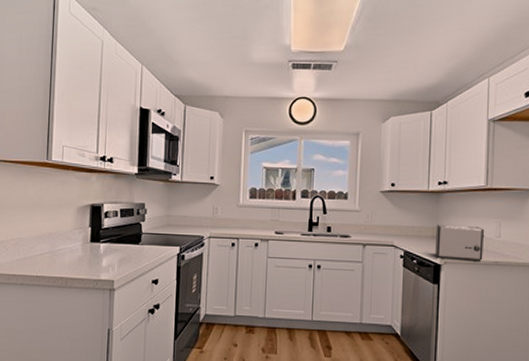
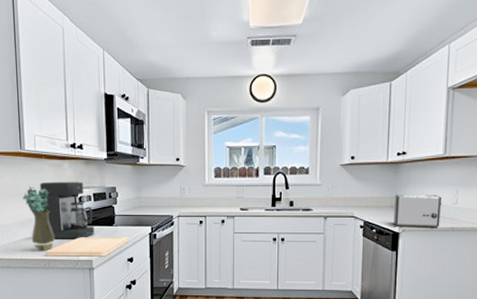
vase: none [44,197,76,269] -> present [22,185,56,252]
cutting board: none [63,255,155,277] -> present [45,237,129,257]
coffee maker: none [64,194,119,256] -> present [40,181,94,238]

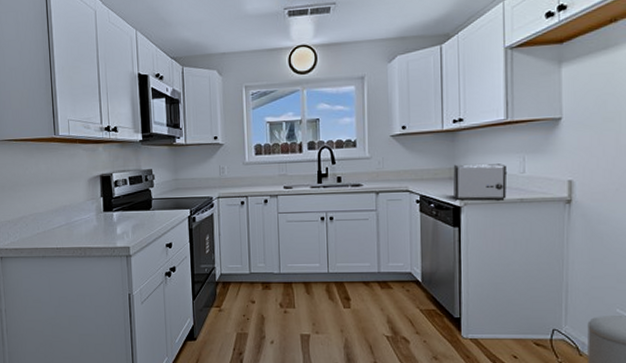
vase: present [22,185,56,252] -> none [57,171,91,240]
coffee maker: present [40,181,94,238] -> none [74,165,131,225]
cutting board: present [45,237,129,257] -> none [81,221,167,244]

